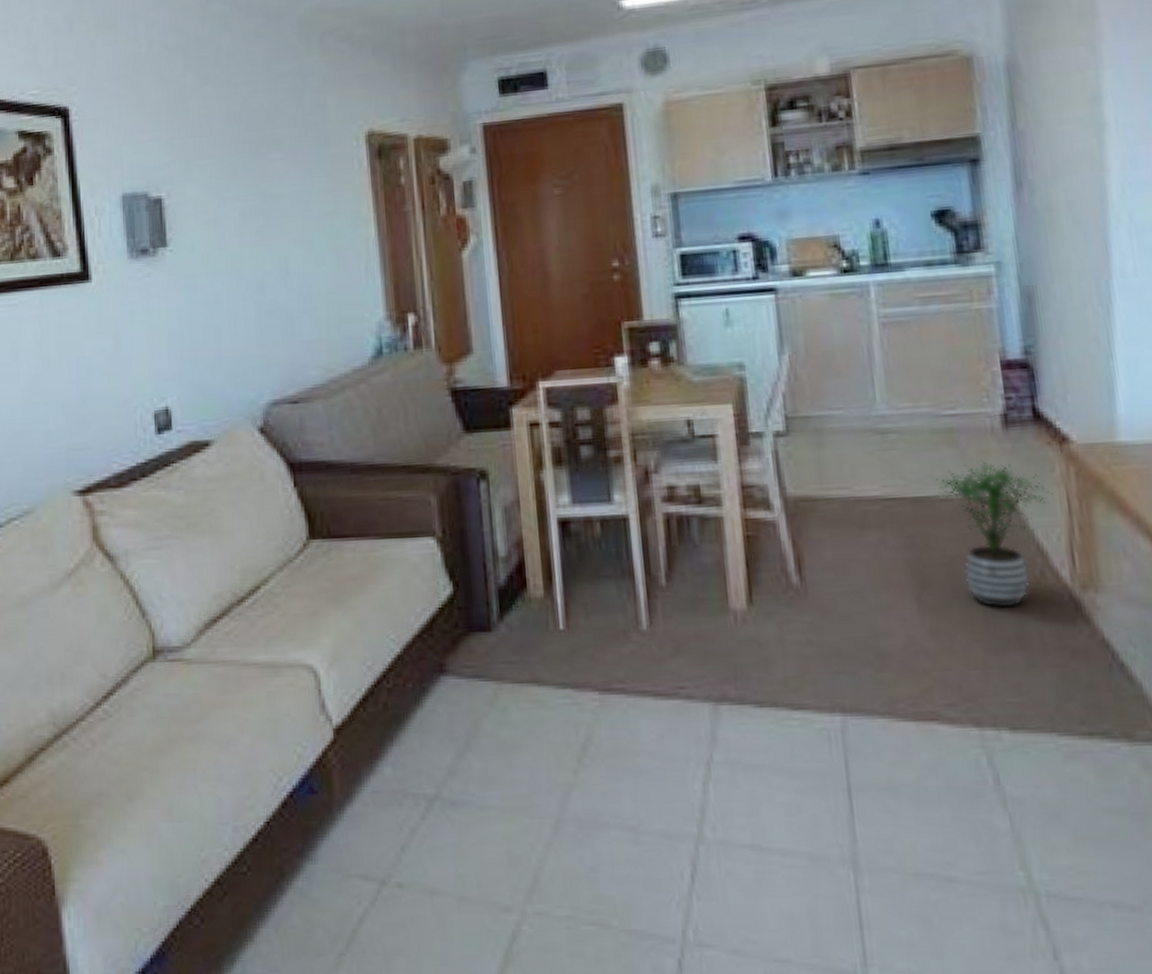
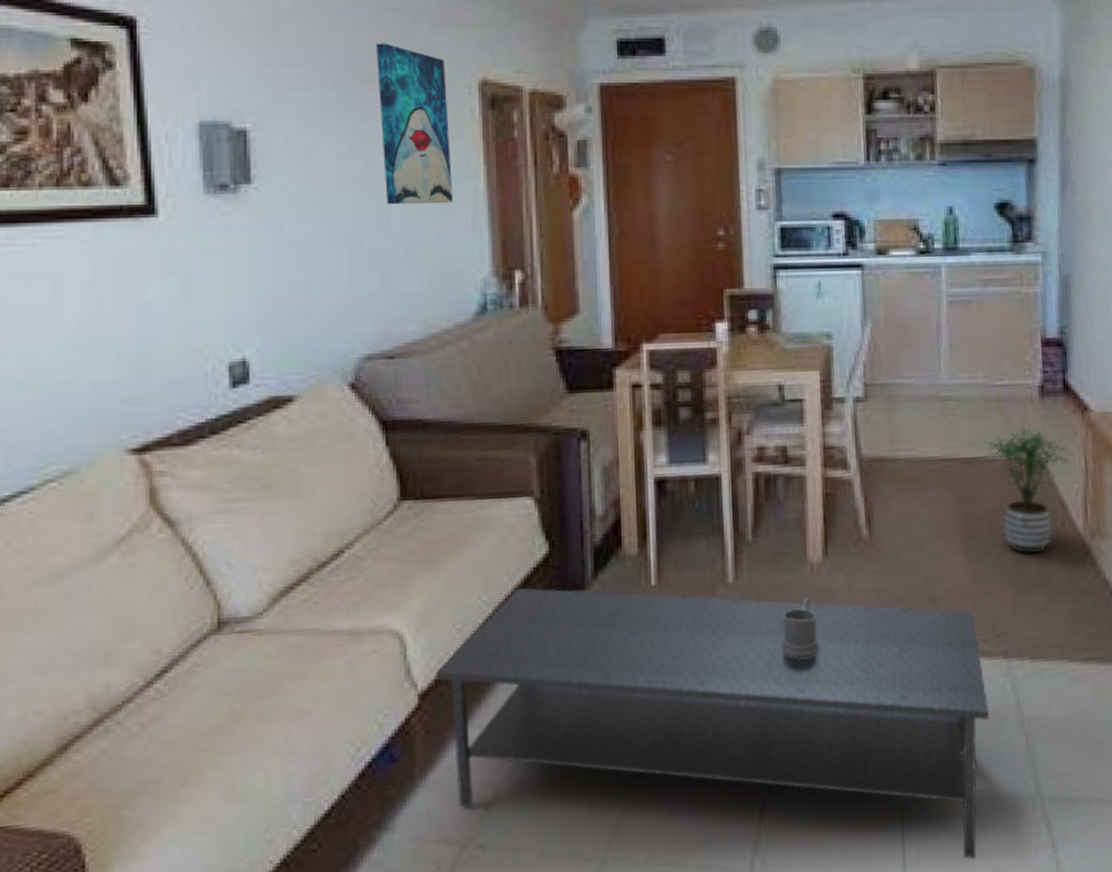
wall art: none [271,106,346,258] -> present [376,43,453,205]
coffee table: none [349,627,961,957] -> present [436,587,990,860]
mug: none [704,648,749,713] -> present [781,598,819,658]

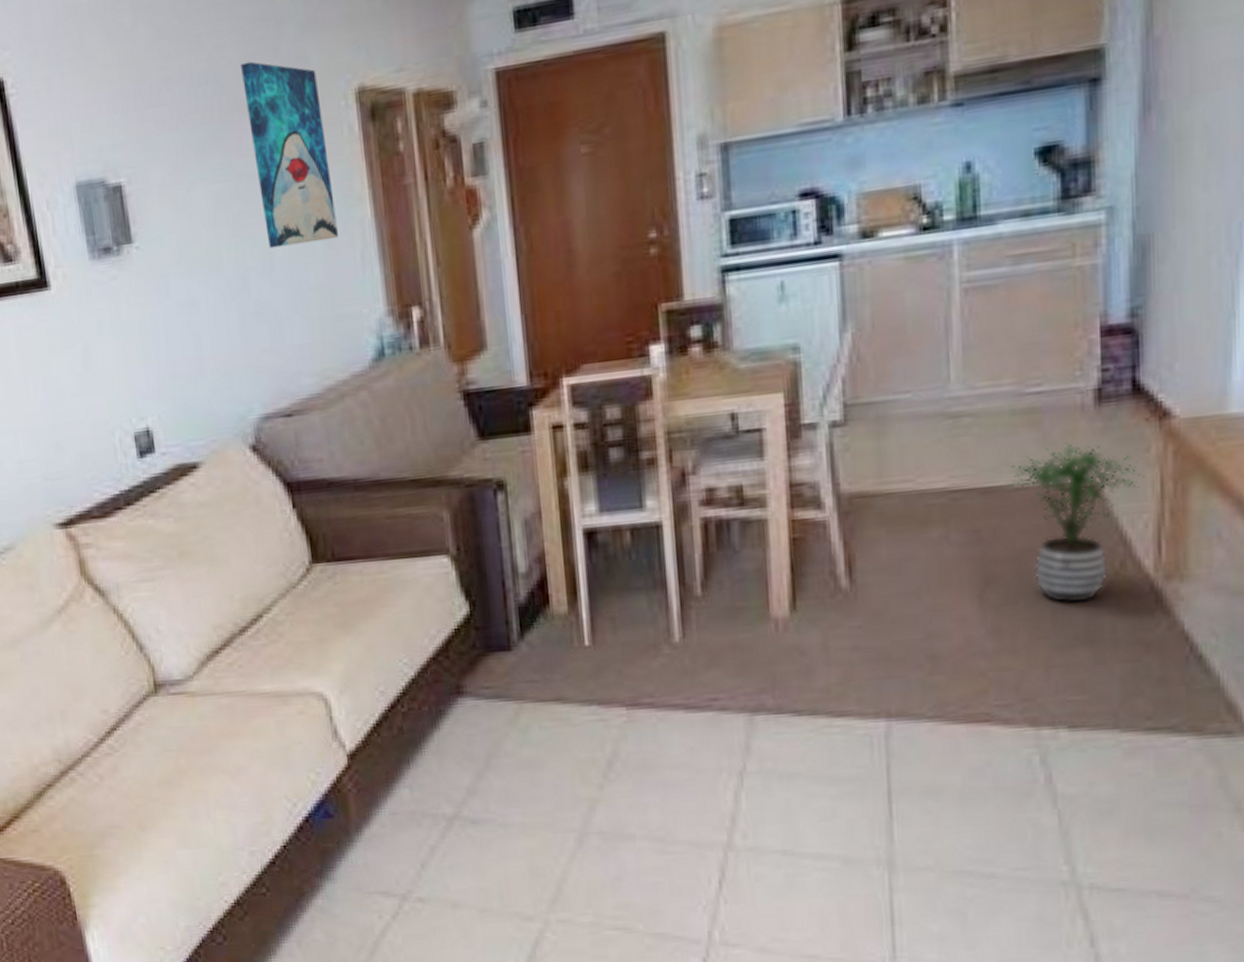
coffee table: present [436,587,990,860] -> none [362,649,1010,948]
mug: present [781,598,819,658] -> none [739,657,787,724]

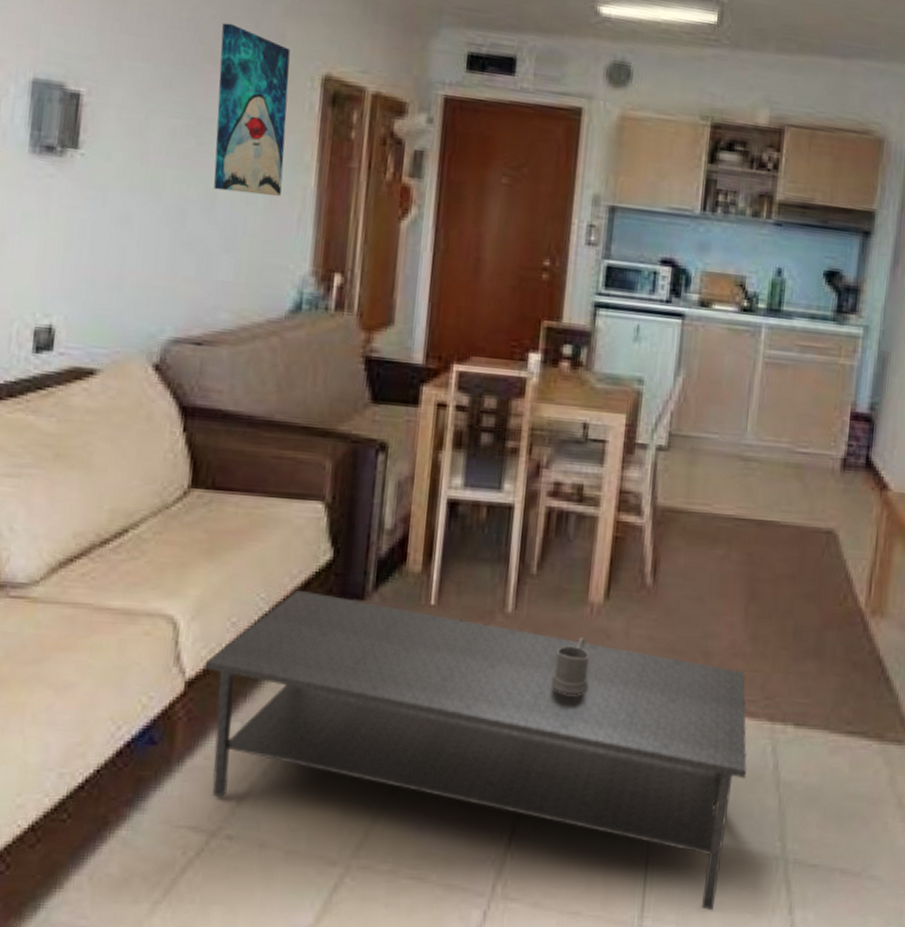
coffee table: none [362,649,1010,948] -> present [204,589,748,911]
mug: none [739,657,787,724] -> present [550,636,590,695]
potted plant: present [1005,443,1145,605] -> none [774,496,867,625]

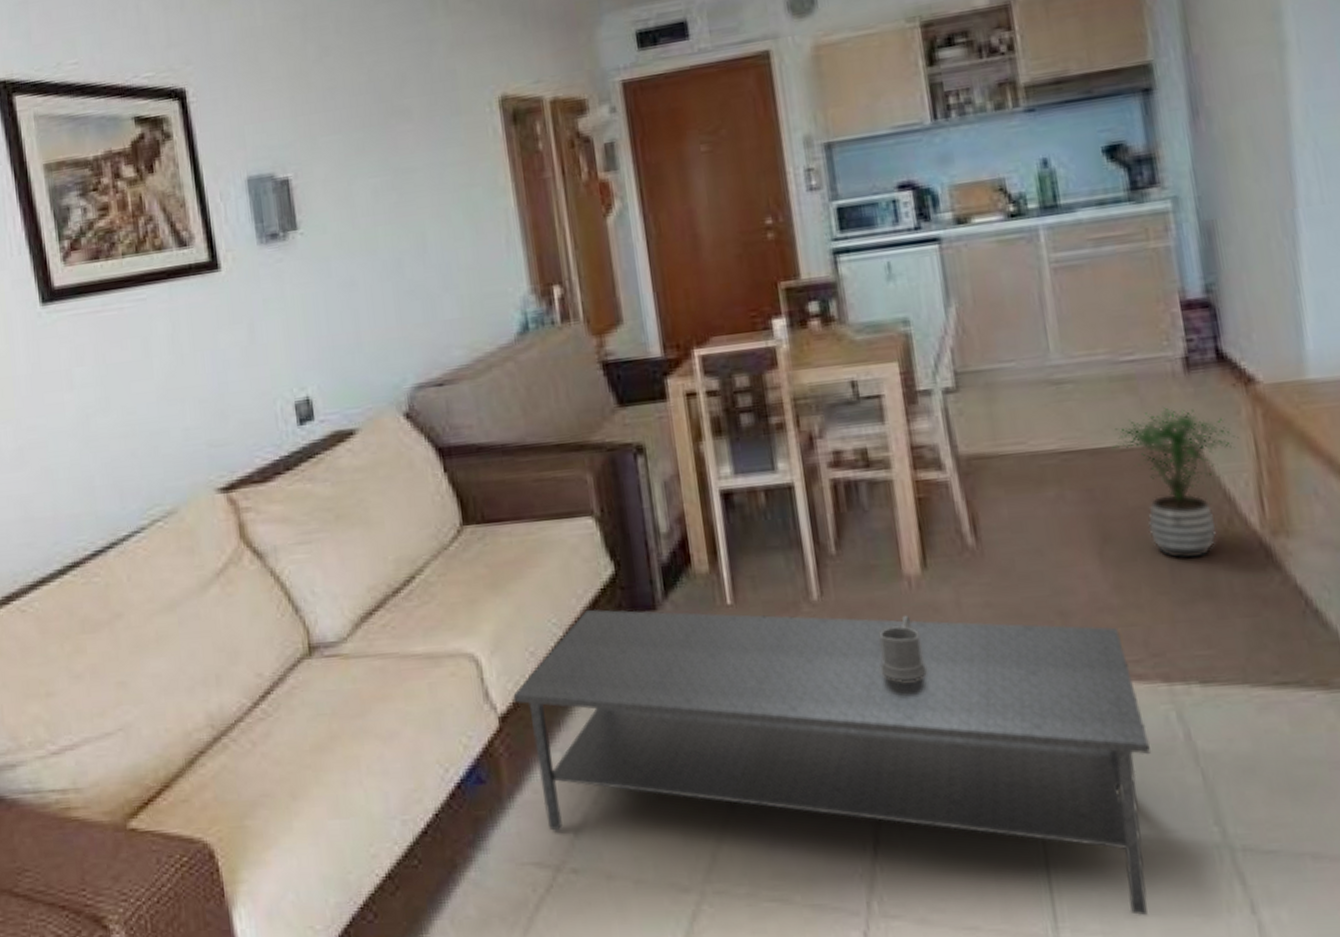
wall art: present [214,22,291,197] -> none [397,74,485,234]
potted plant: none [774,496,867,625] -> present [1111,407,1239,560]

